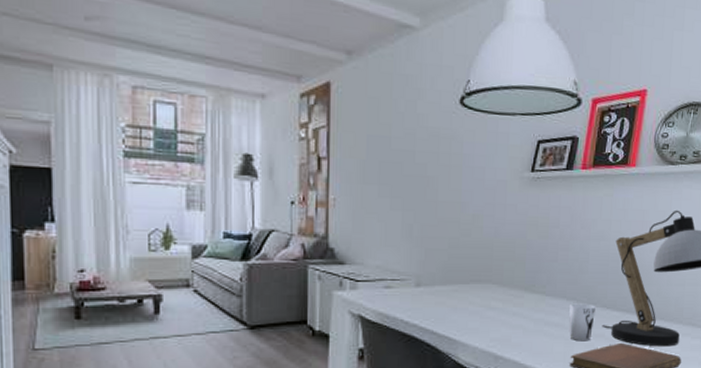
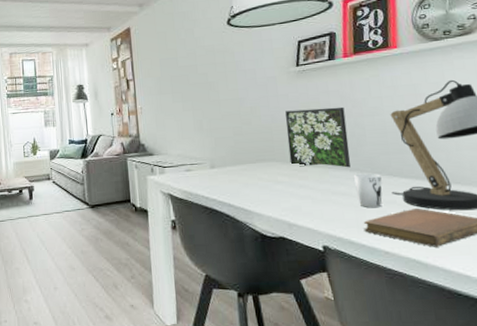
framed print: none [507,224,573,296] -> present [285,106,351,168]

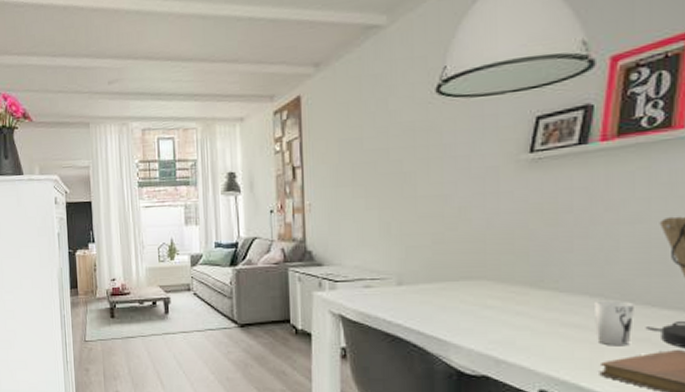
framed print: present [285,106,351,168] -> none [506,210,593,292]

